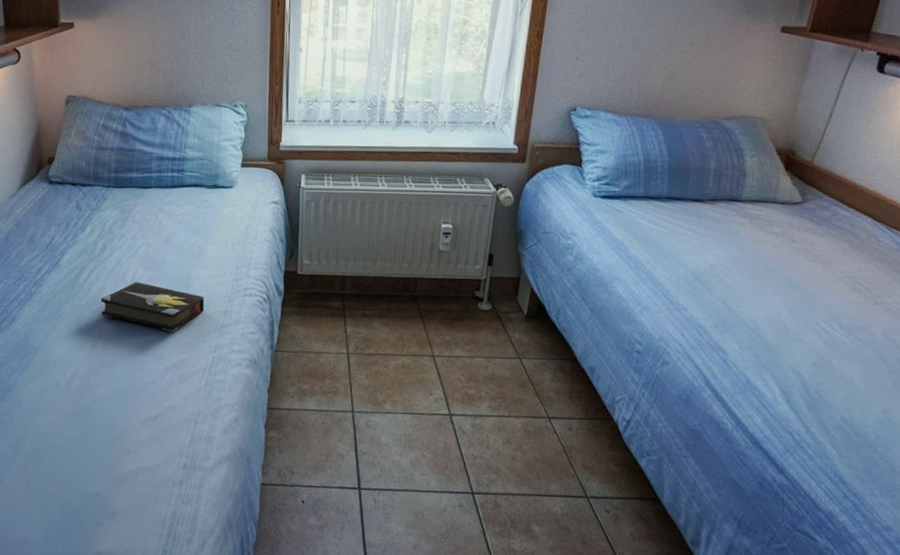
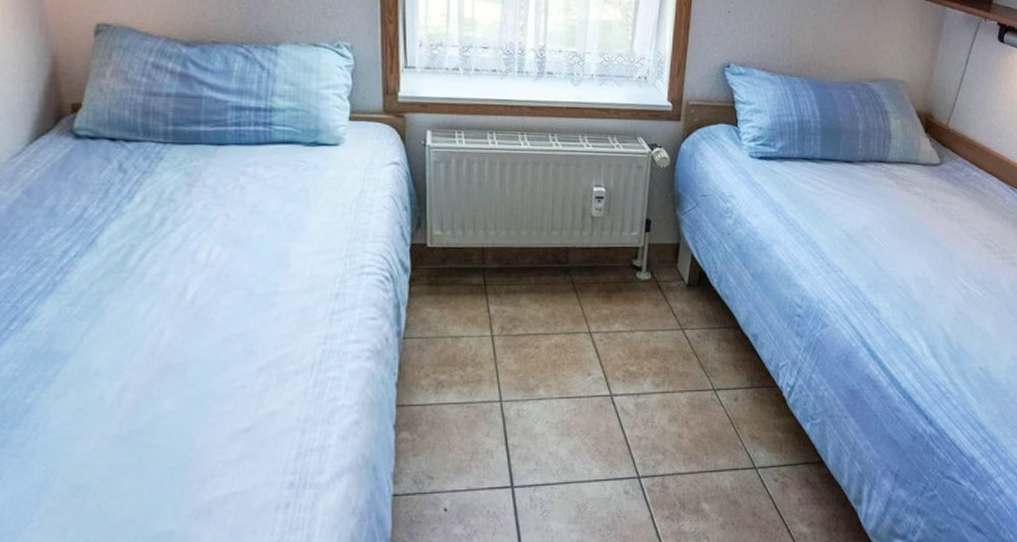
hardback book: present [100,282,205,332] -> none [161,263,309,323]

